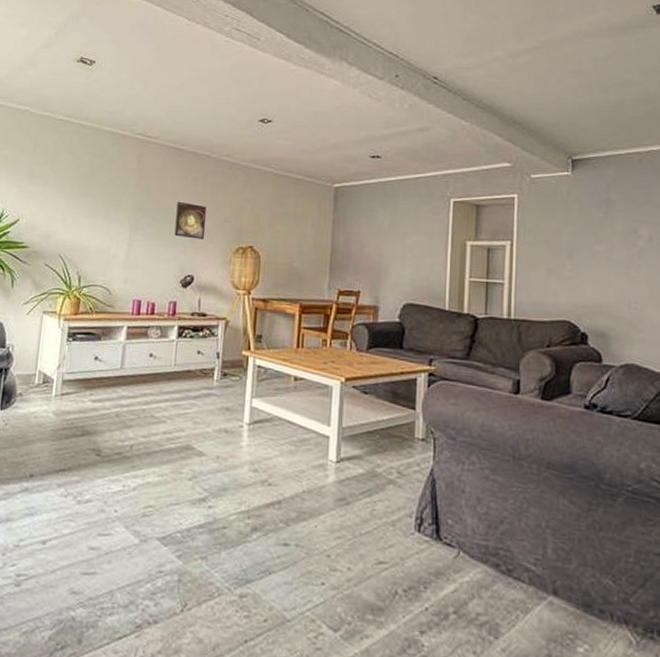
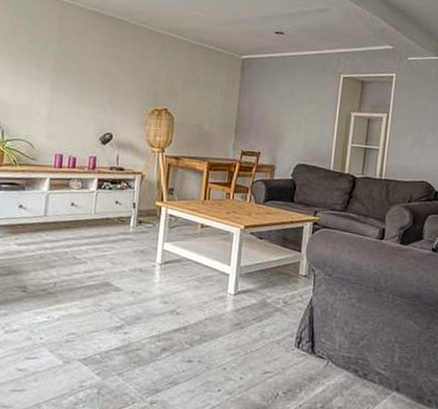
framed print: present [174,201,207,239] -> none [94,63,125,101]

